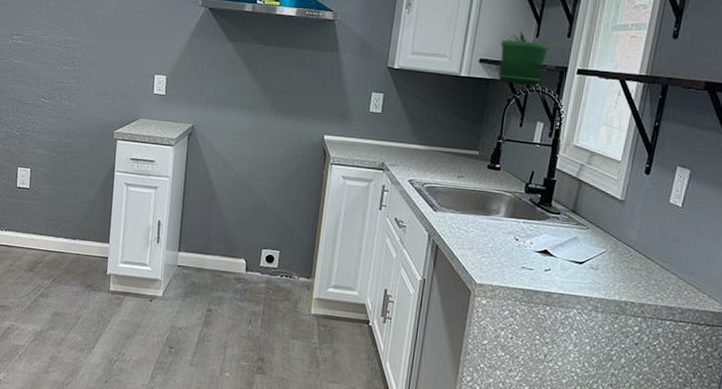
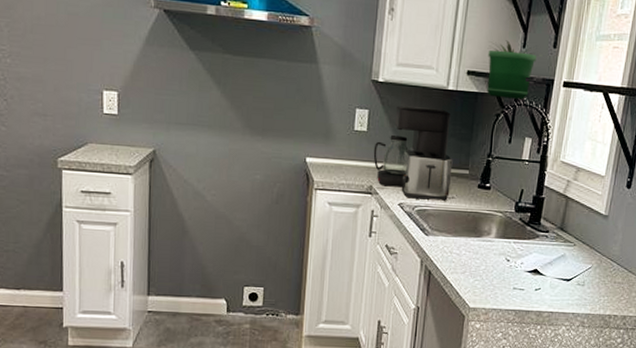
coffee maker: none [386,90,462,165] -> present [373,105,451,188]
toaster: none [412,130,463,179] -> present [401,150,453,201]

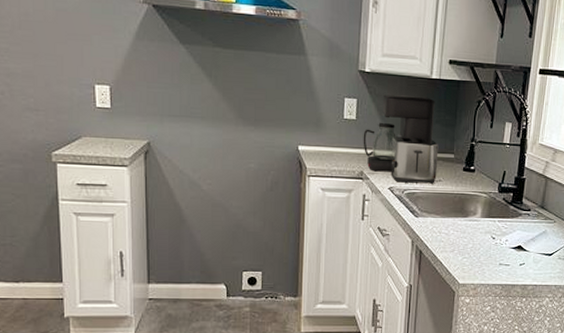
planter: present [487,40,542,100] -> none [467,31,518,87]

